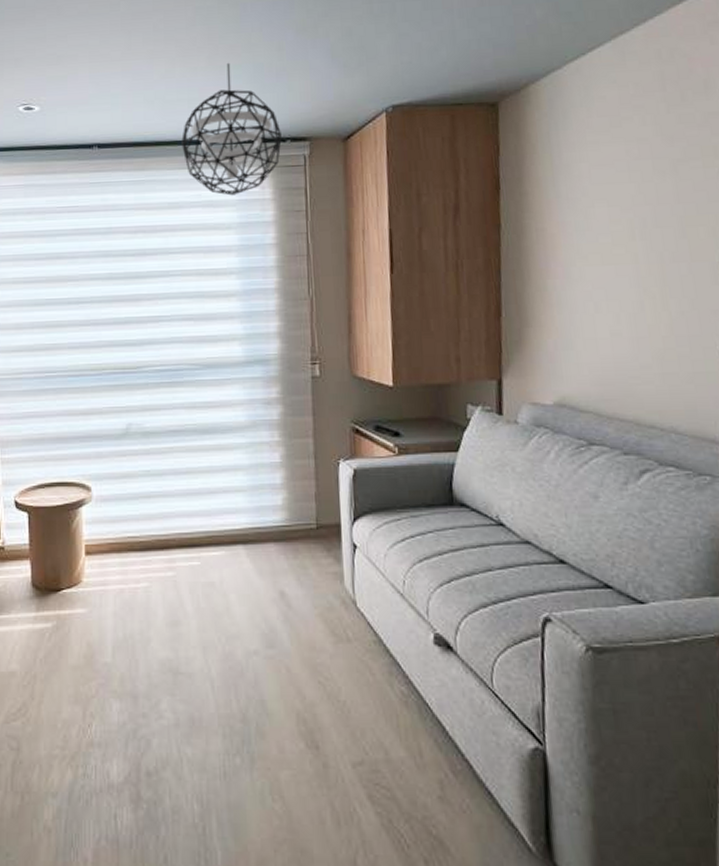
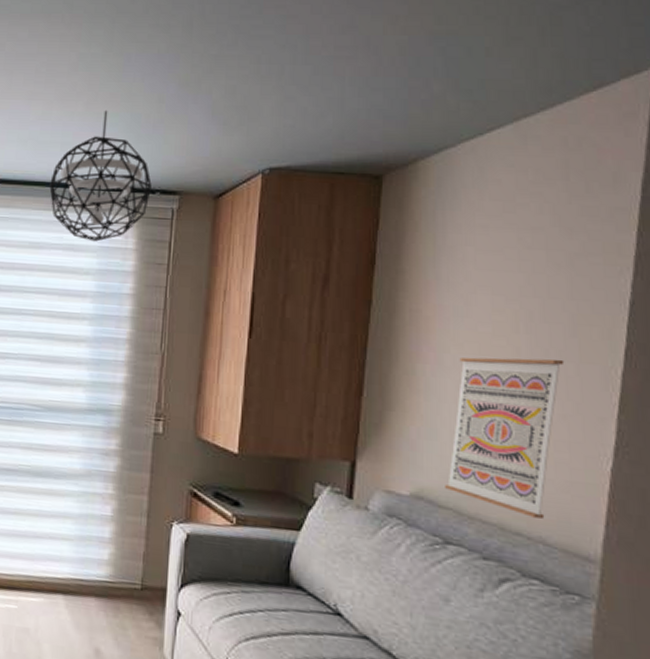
wall art: none [584,260,678,410] -> present [445,357,565,518]

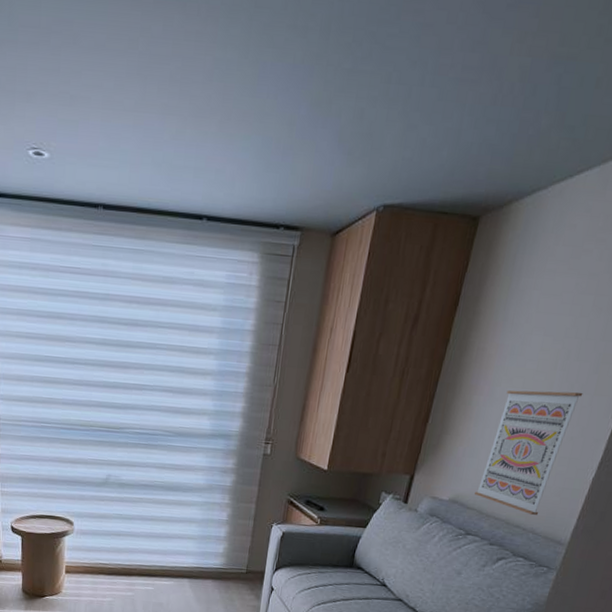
pendant light: present [49,110,152,242] -> none [182,131,277,278]

